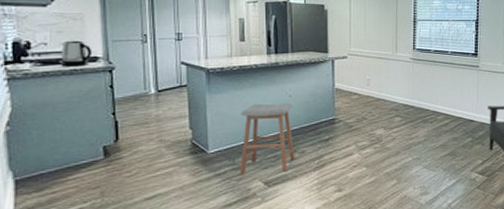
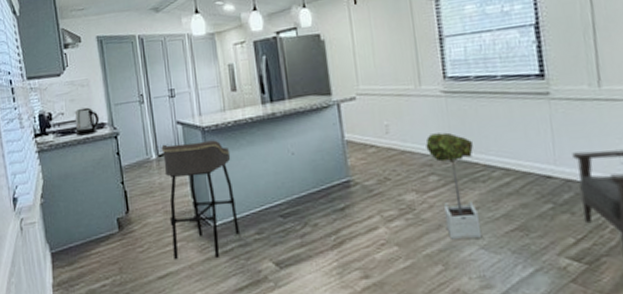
bar stool: none [162,80,234,183] -> present [161,140,239,260]
stool: present [239,102,295,175] -> none [241,162,307,254]
potted tree: none [395,87,427,162] -> present [425,132,483,239]

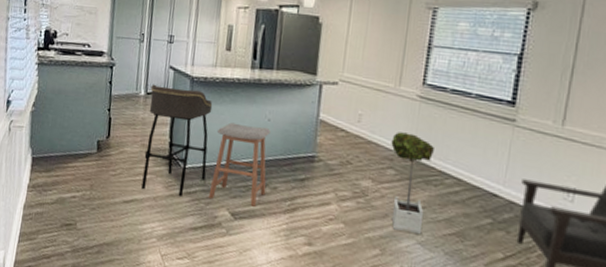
kettle: present [74,107,100,136] -> none [75,33,100,60]
stool: none [241,162,307,254] -> present [208,122,271,207]

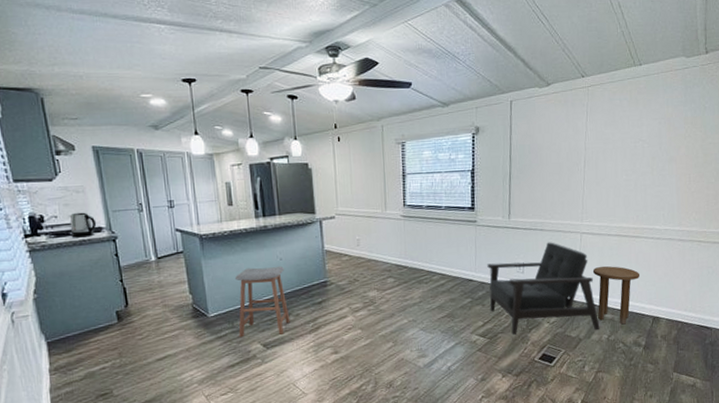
kettle: none [75,33,100,60] -> present [69,212,97,238]
bar stool: present [141,84,213,196] -> none [160,246,233,345]
potted tree: present [391,132,434,234] -> none [387,246,422,324]

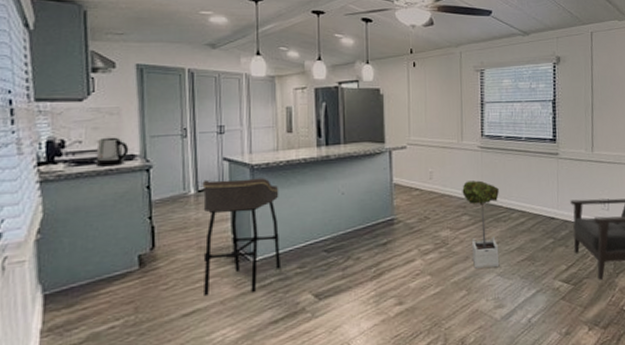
bar stool: none [160,246,233,345] -> present [202,178,280,297]
stool: present [235,266,290,338] -> none [286,201,349,287]
potted tree: none [387,246,422,324] -> present [462,180,500,269]

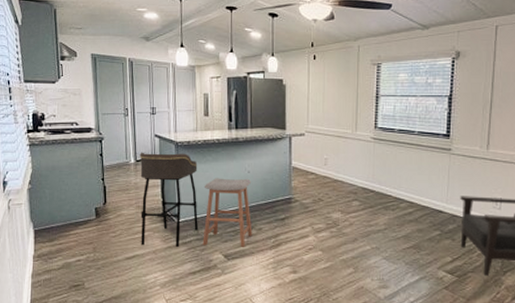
kettle: present [95,137,129,167] -> none [65,113,88,136]
stool: none [286,201,349,287] -> present [202,178,253,247]
potted tree: present [462,180,500,269] -> none [354,169,389,251]

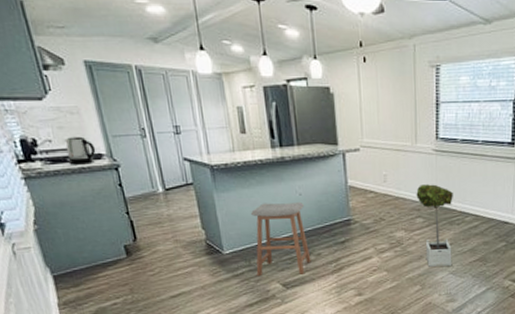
kettle: none [65,113,88,136] -> present [64,136,96,165]
bar stool: present [139,152,198,247] -> none [168,178,249,282]
potted tree: none [354,169,389,251] -> present [416,184,453,267]

